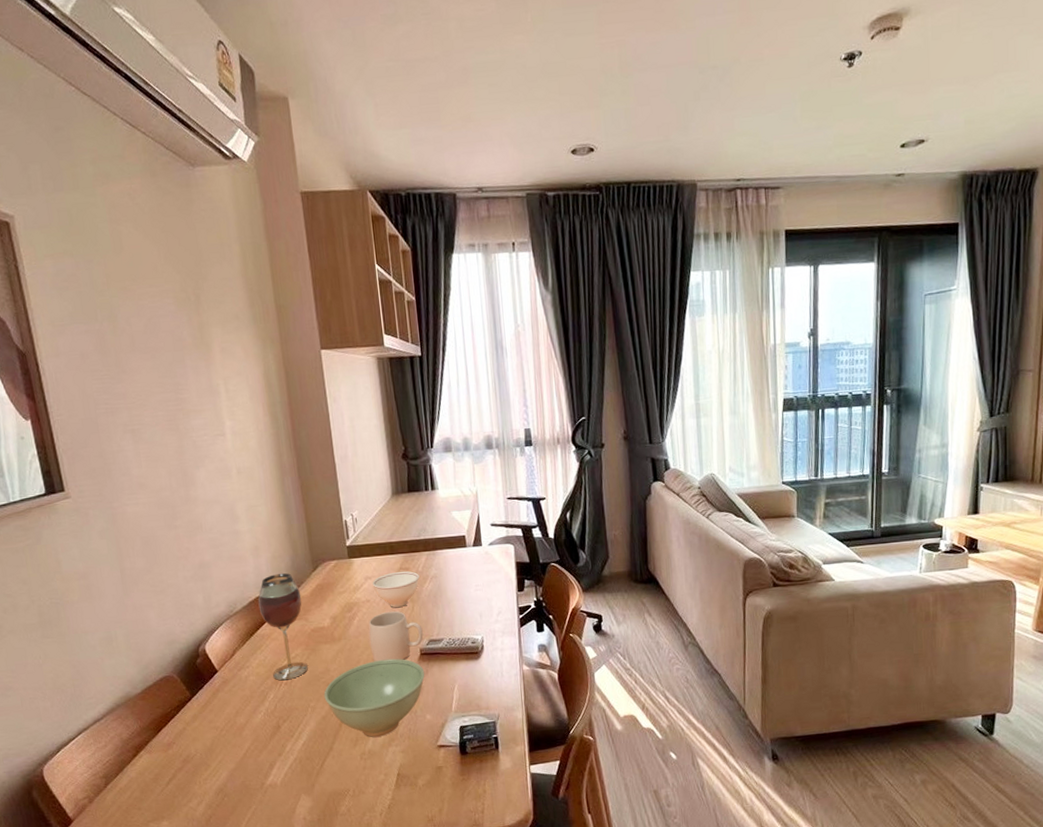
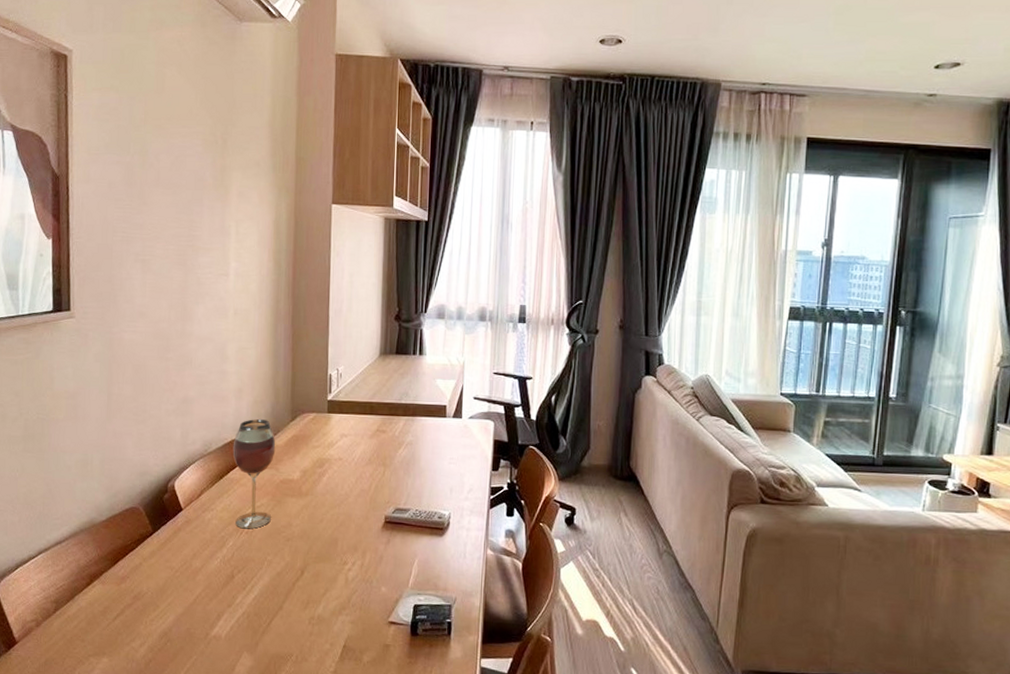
bowl: present [324,658,425,737] -> none [282,521,387,603]
mug: present [368,610,424,662] -> none [335,472,391,525]
bowl: present [372,570,420,608] -> none [347,433,395,471]

